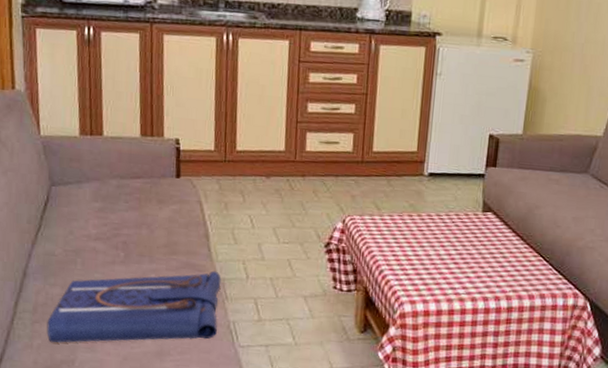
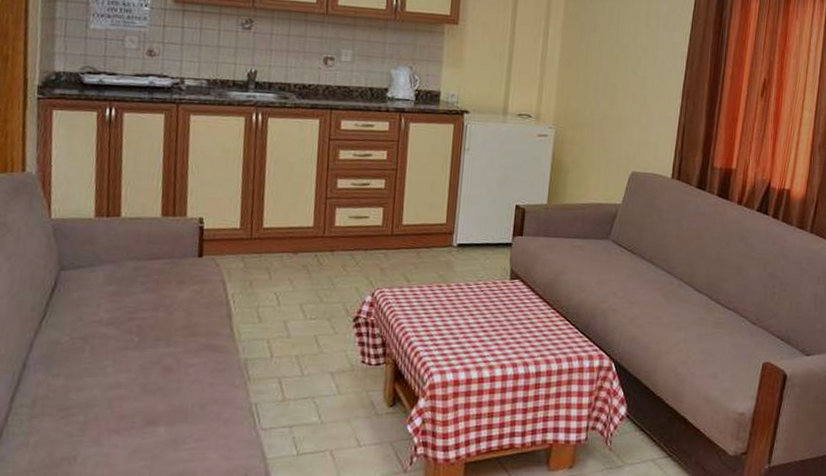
tote bag: present [46,270,222,343] -> none [46,351,244,439]

